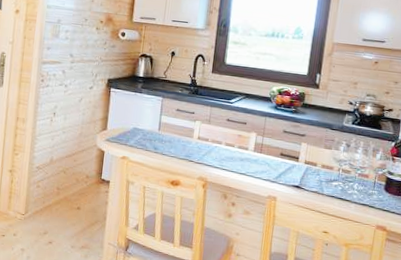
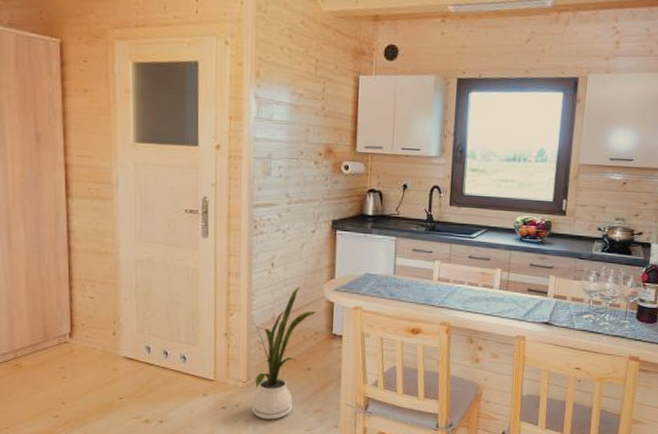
house plant: none [27,134,89,251] -> present [251,286,316,420]

